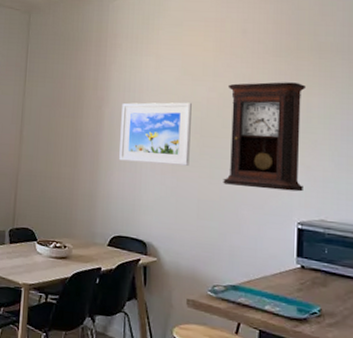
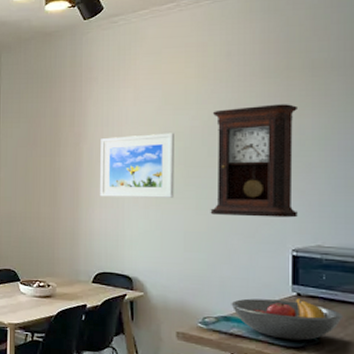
fruit bowl: none [239,268,343,313] -> present [231,297,343,341]

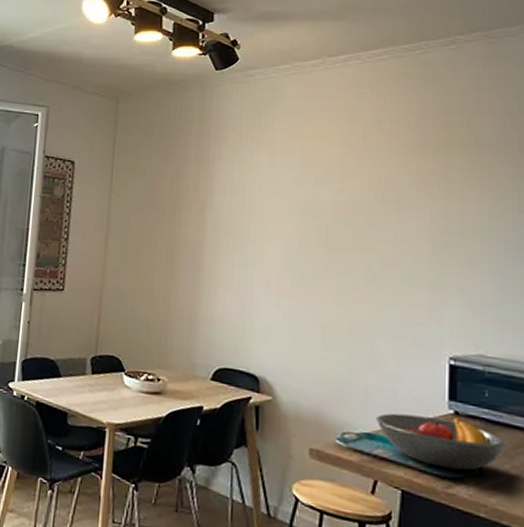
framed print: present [100,133,174,198] -> none [225,207,315,285]
pendulum clock: present [210,104,298,218] -> none [354,184,457,319]

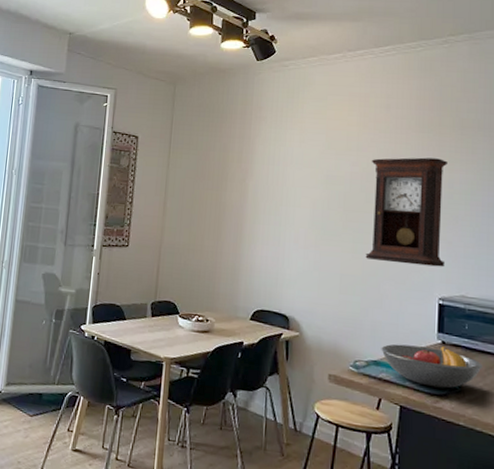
pendulum clock: none [354,184,457,319] -> present [365,157,447,267]

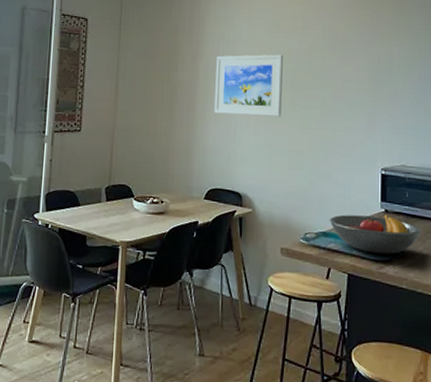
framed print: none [263,176,335,240] -> present [214,54,283,117]
pendulum clock: present [365,157,447,267] -> none [313,34,387,139]

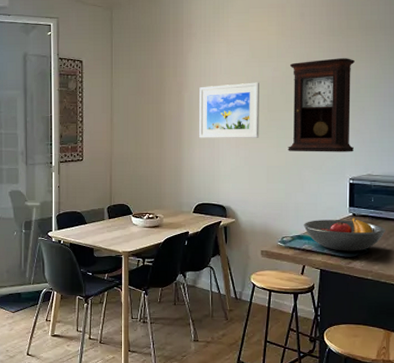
pendulum clock: none [313,34,387,139] -> present [288,58,355,152]

